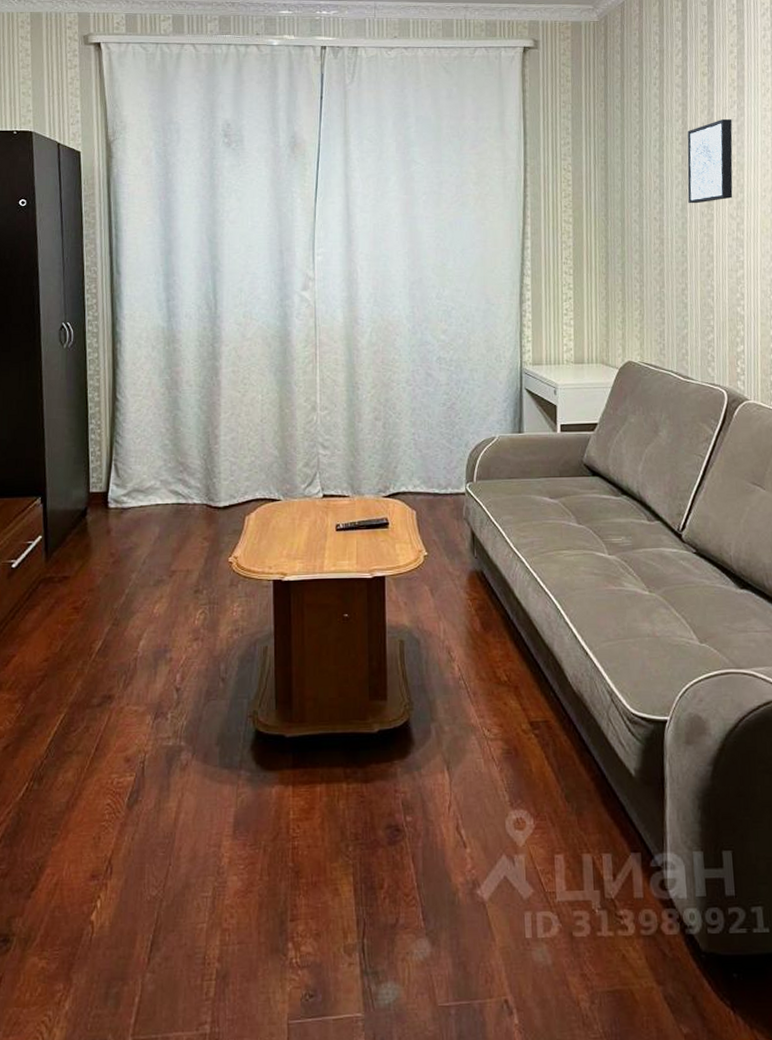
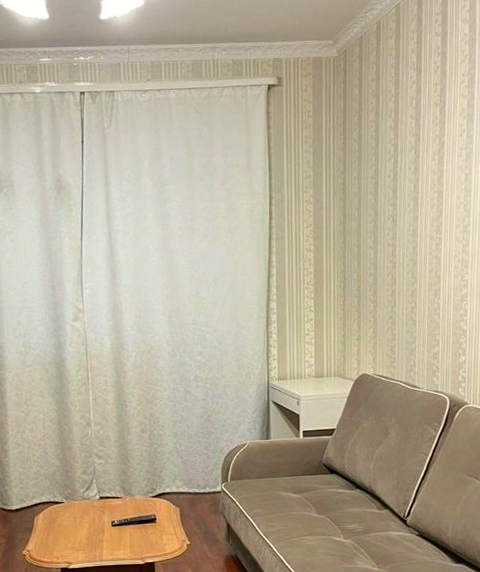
wall art: present [687,118,733,204] -> none [418,147,462,229]

